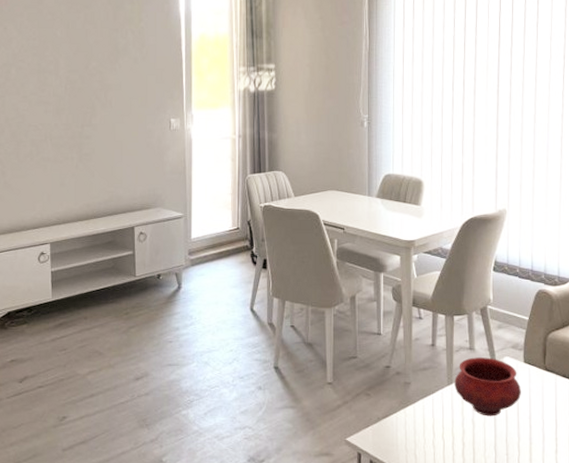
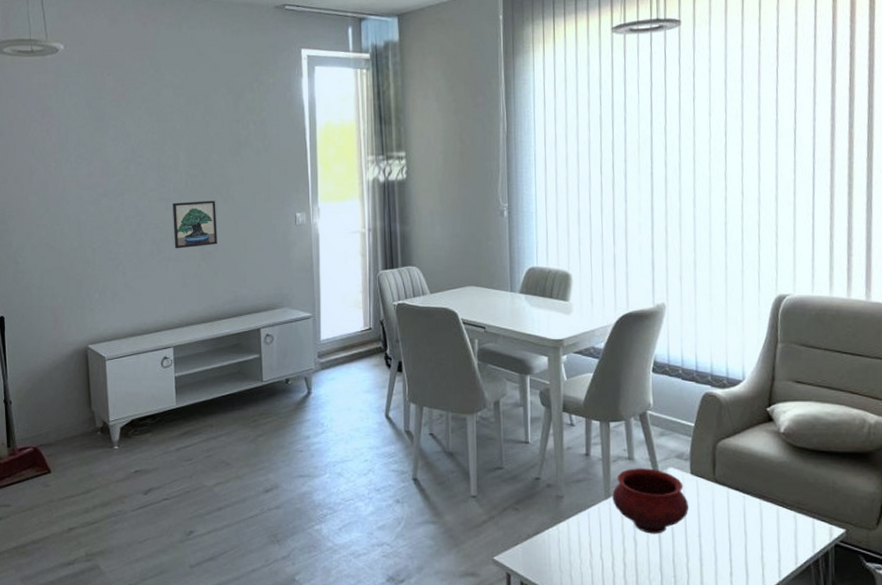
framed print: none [51,105,95,150] -> present [172,200,217,249]

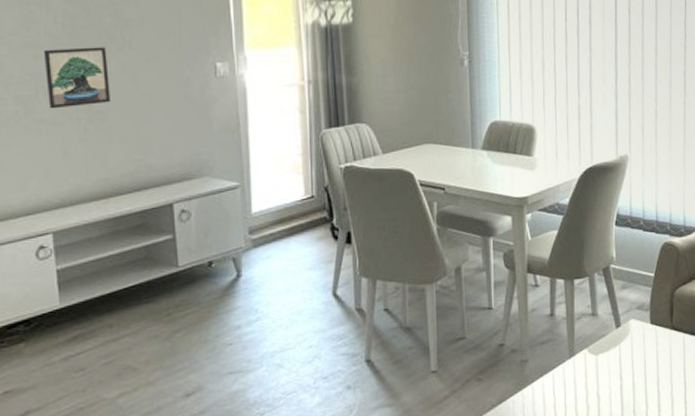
bowl: present [612,468,689,534] -> none [576,322,648,388]

